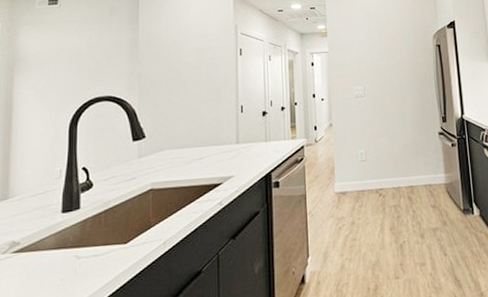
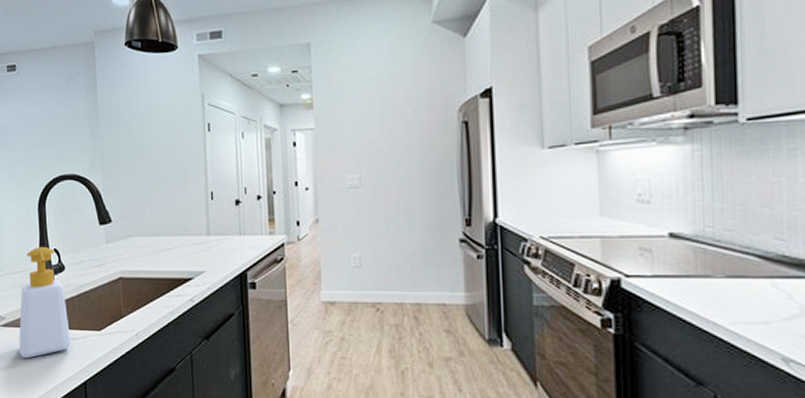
soap bottle: none [33,166,93,283] -> present [19,246,71,358]

